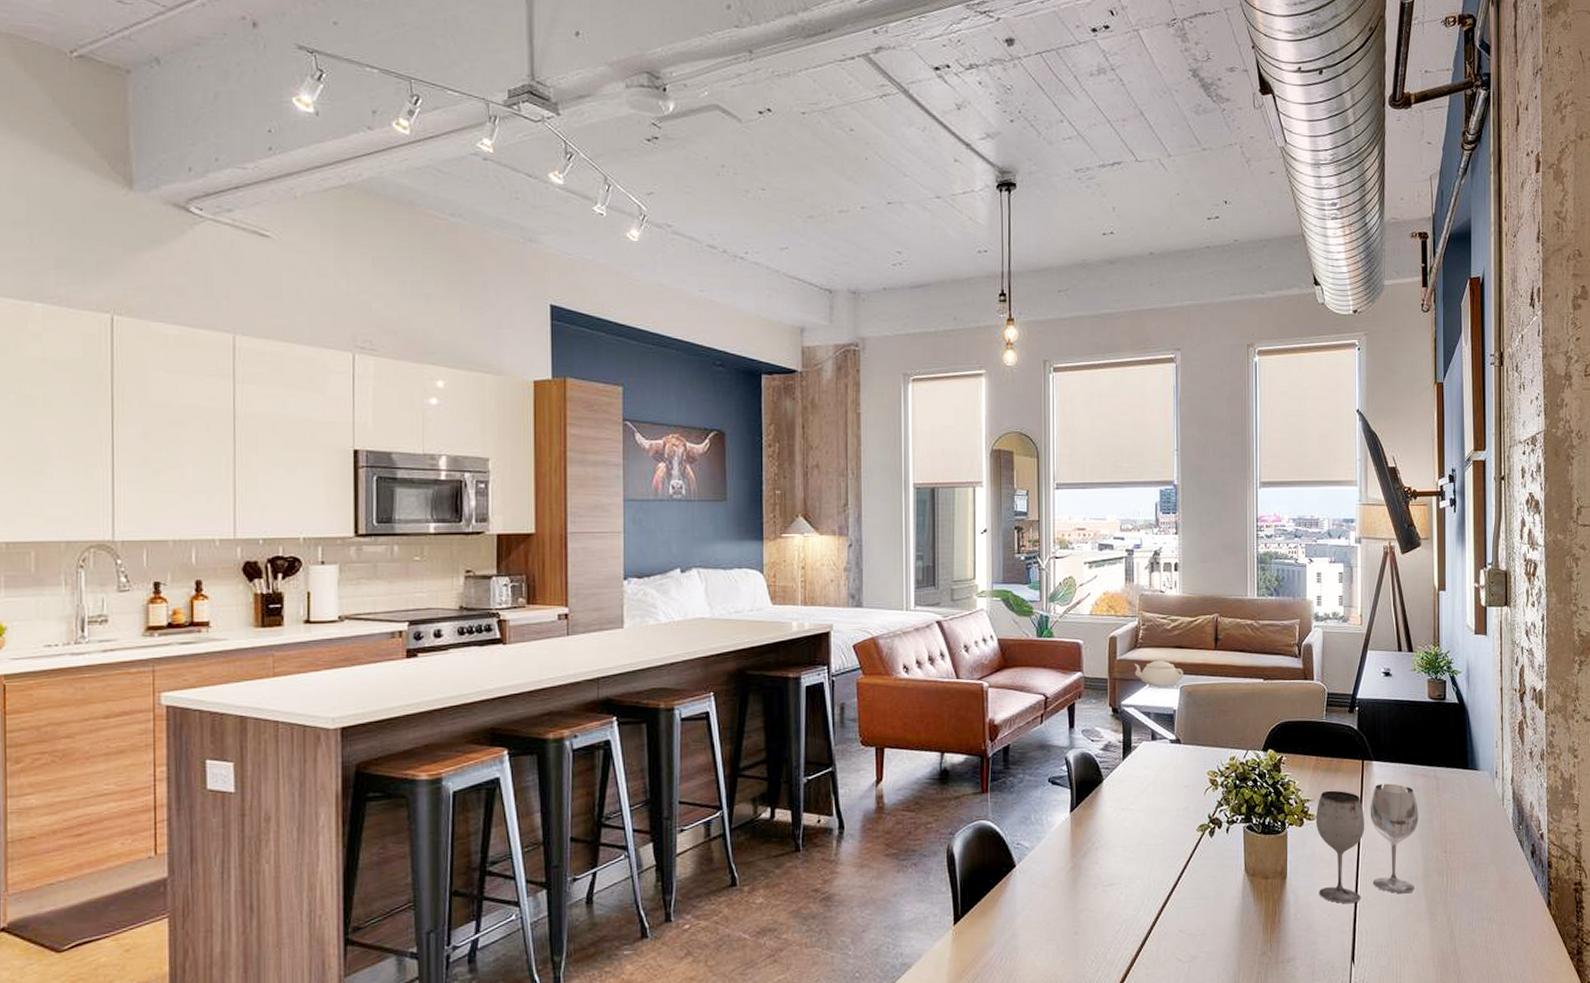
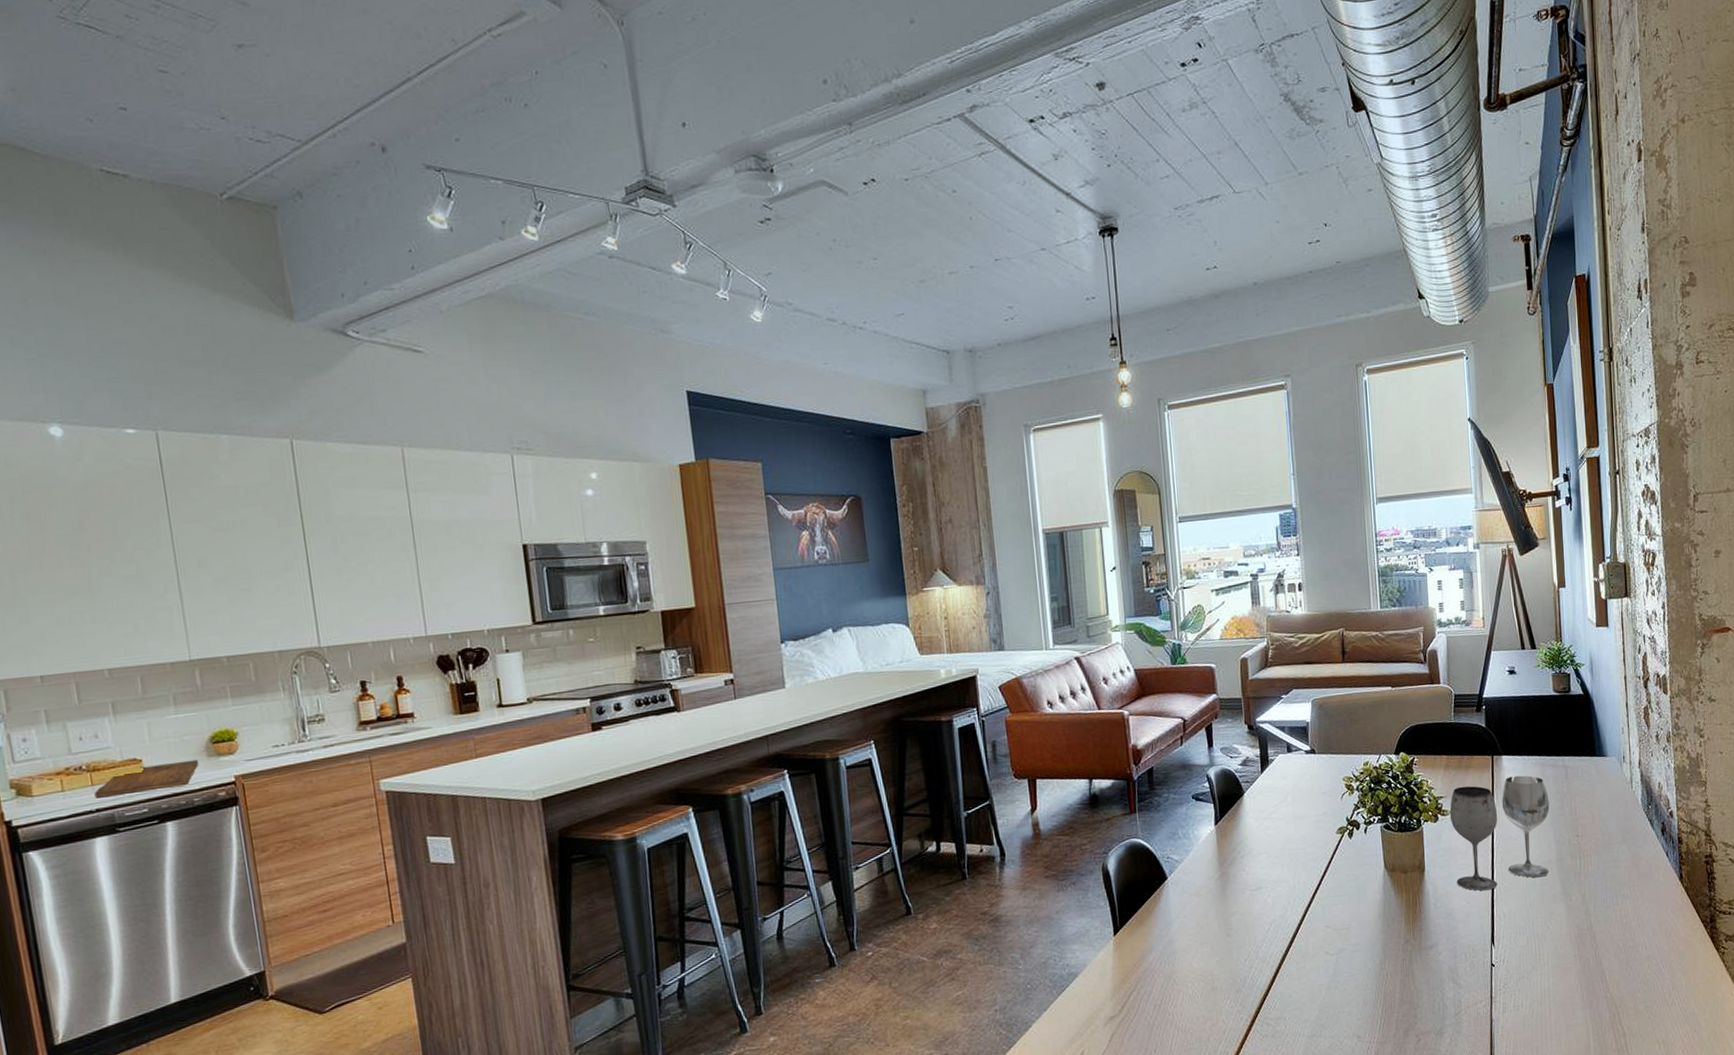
teapot: present [1134,658,1183,686] -> none [1266,675,1314,702]

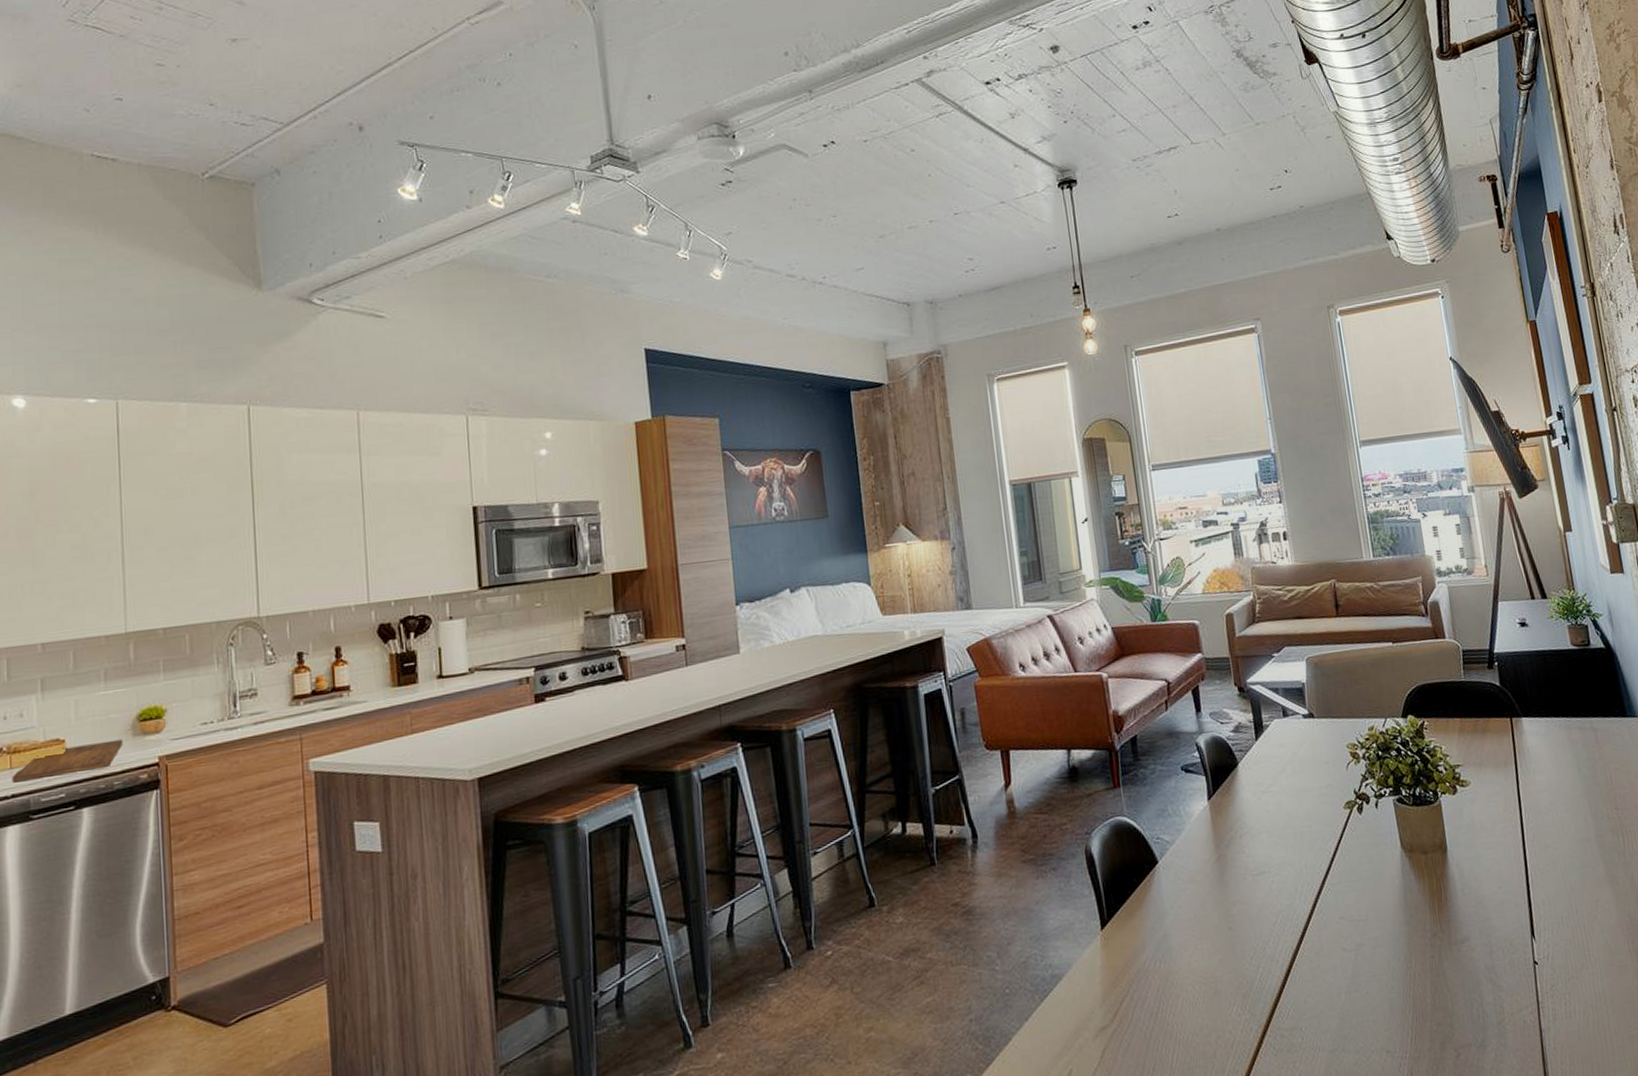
wineglass: present [1449,775,1550,891] -> none [1468,739,1589,875]

